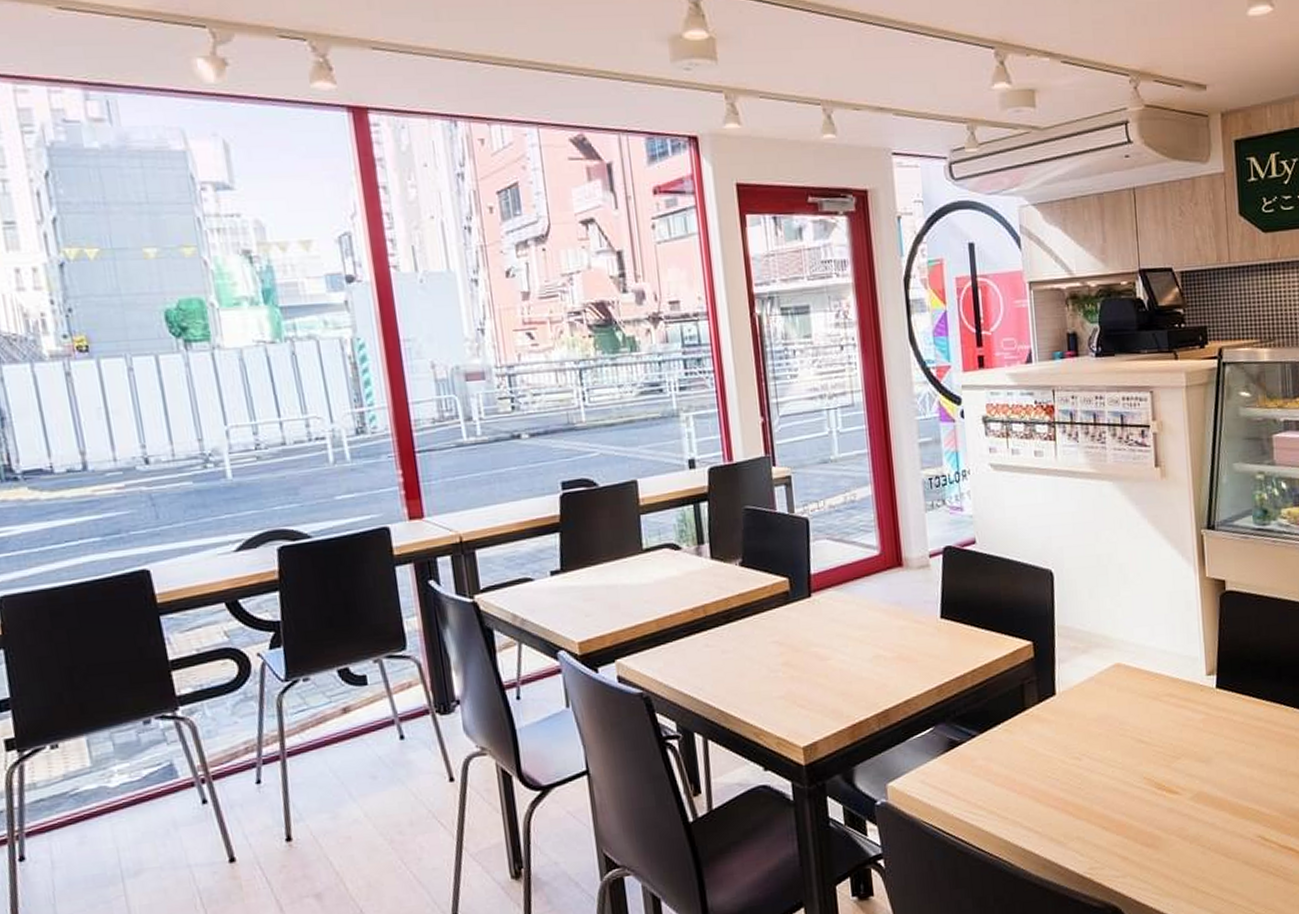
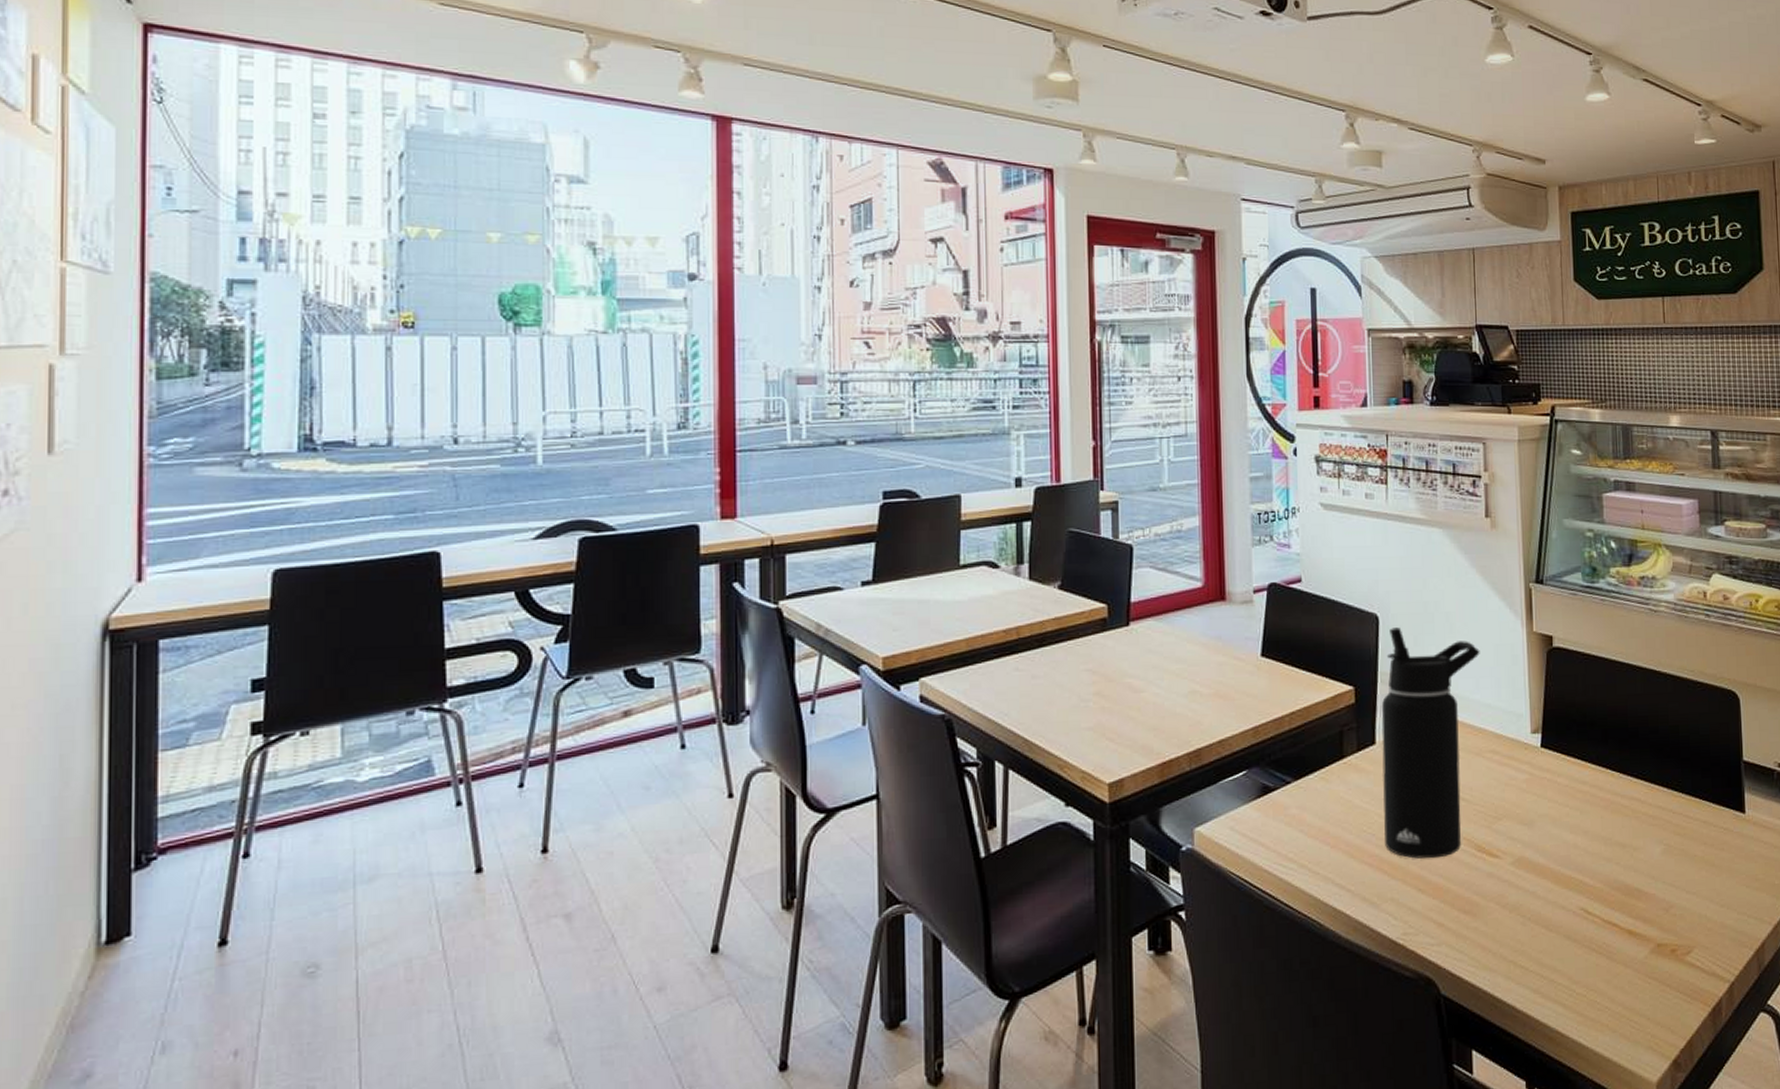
water bottle: none [1060,581,1154,800] -> present [1381,627,1480,859]

